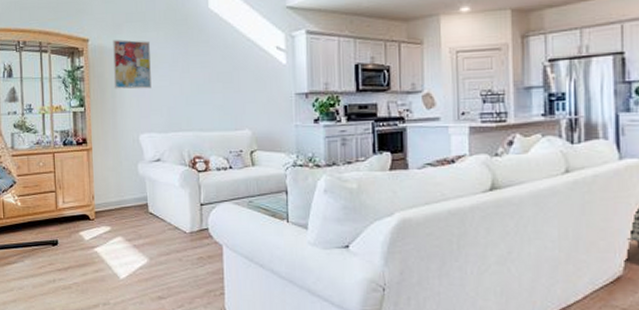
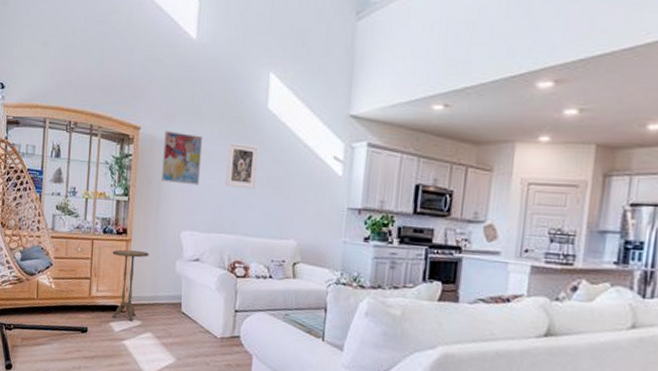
side table: none [75,159,111,228] -> present [111,249,149,322]
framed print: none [175,44,206,87] -> present [225,142,259,189]

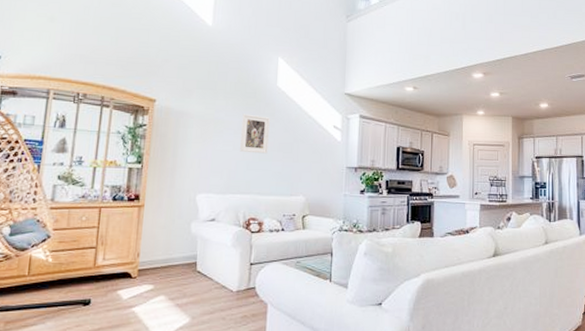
side table: present [111,249,149,322] -> none [120,215,163,287]
wall art: present [160,131,202,186] -> none [176,103,218,152]

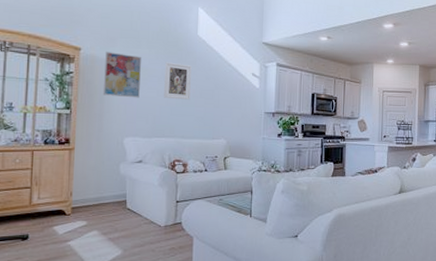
wall art: none [176,103,218,152] -> present [102,52,141,98]

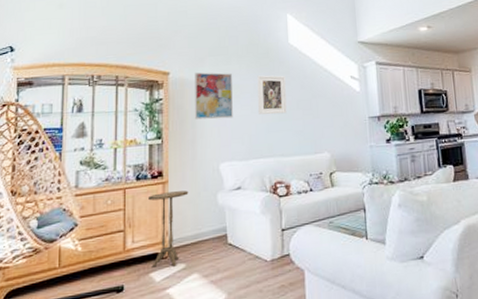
side table: none [55,158,93,223] -> present [148,190,189,268]

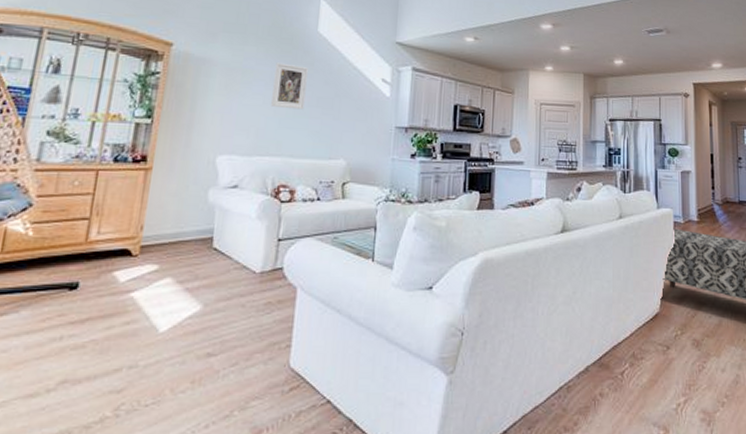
side table: present [148,190,189,268] -> none [116,180,175,267]
wall art: present [194,72,233,120] -> none [194,49,247,106]

